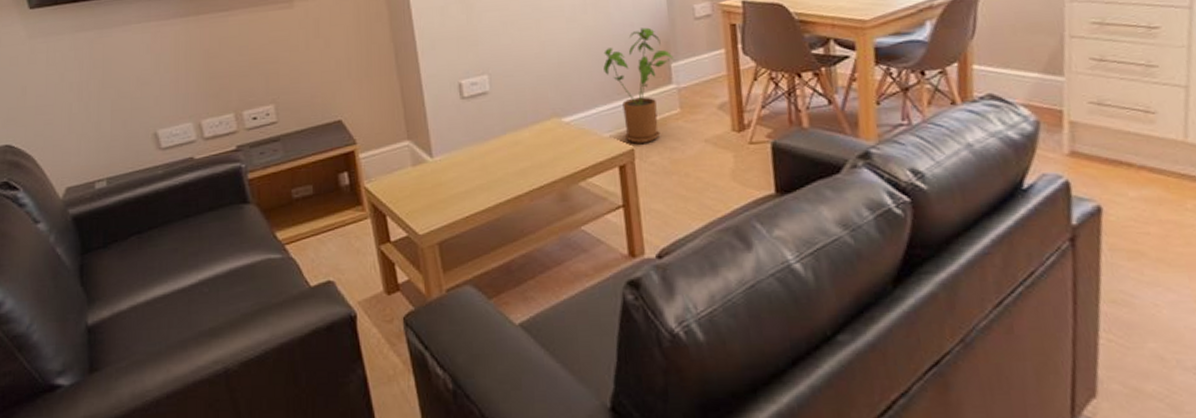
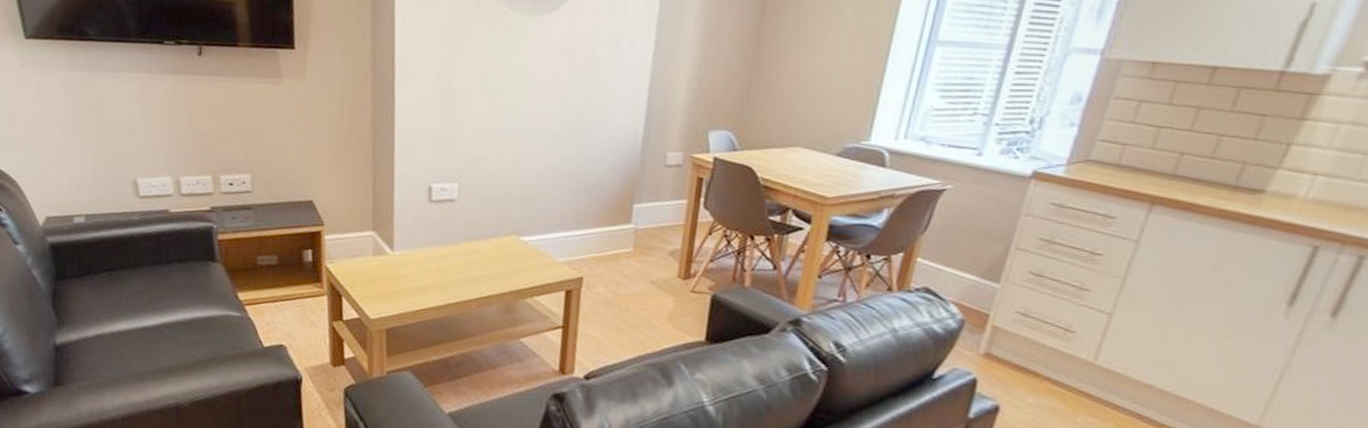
house plant: present [603,27,674,143] -> none [568,165,637,274]

